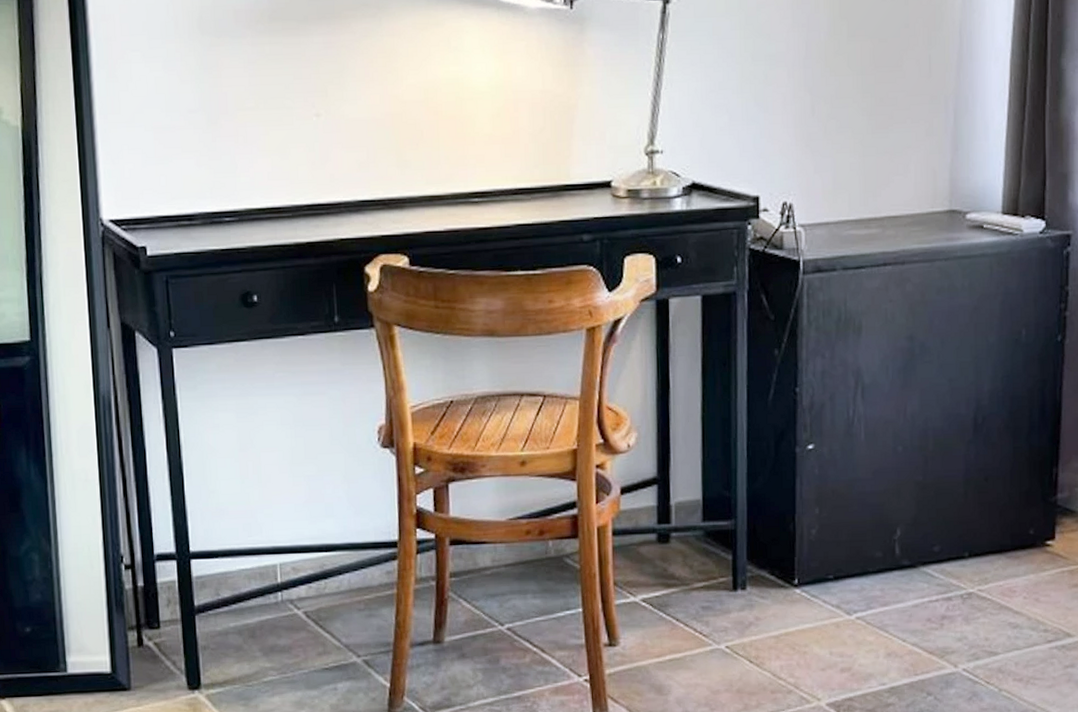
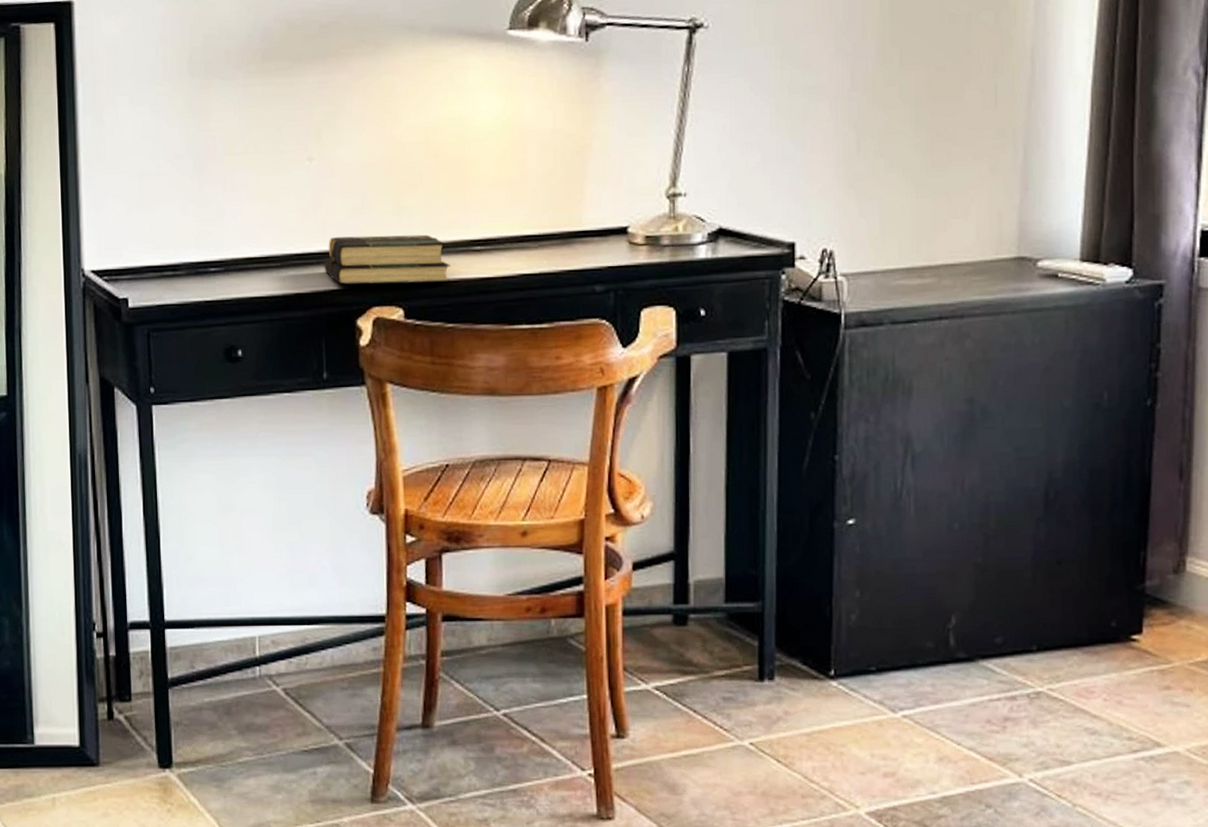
book: none [333,187,451,234] -> present [324,234,451,285]

